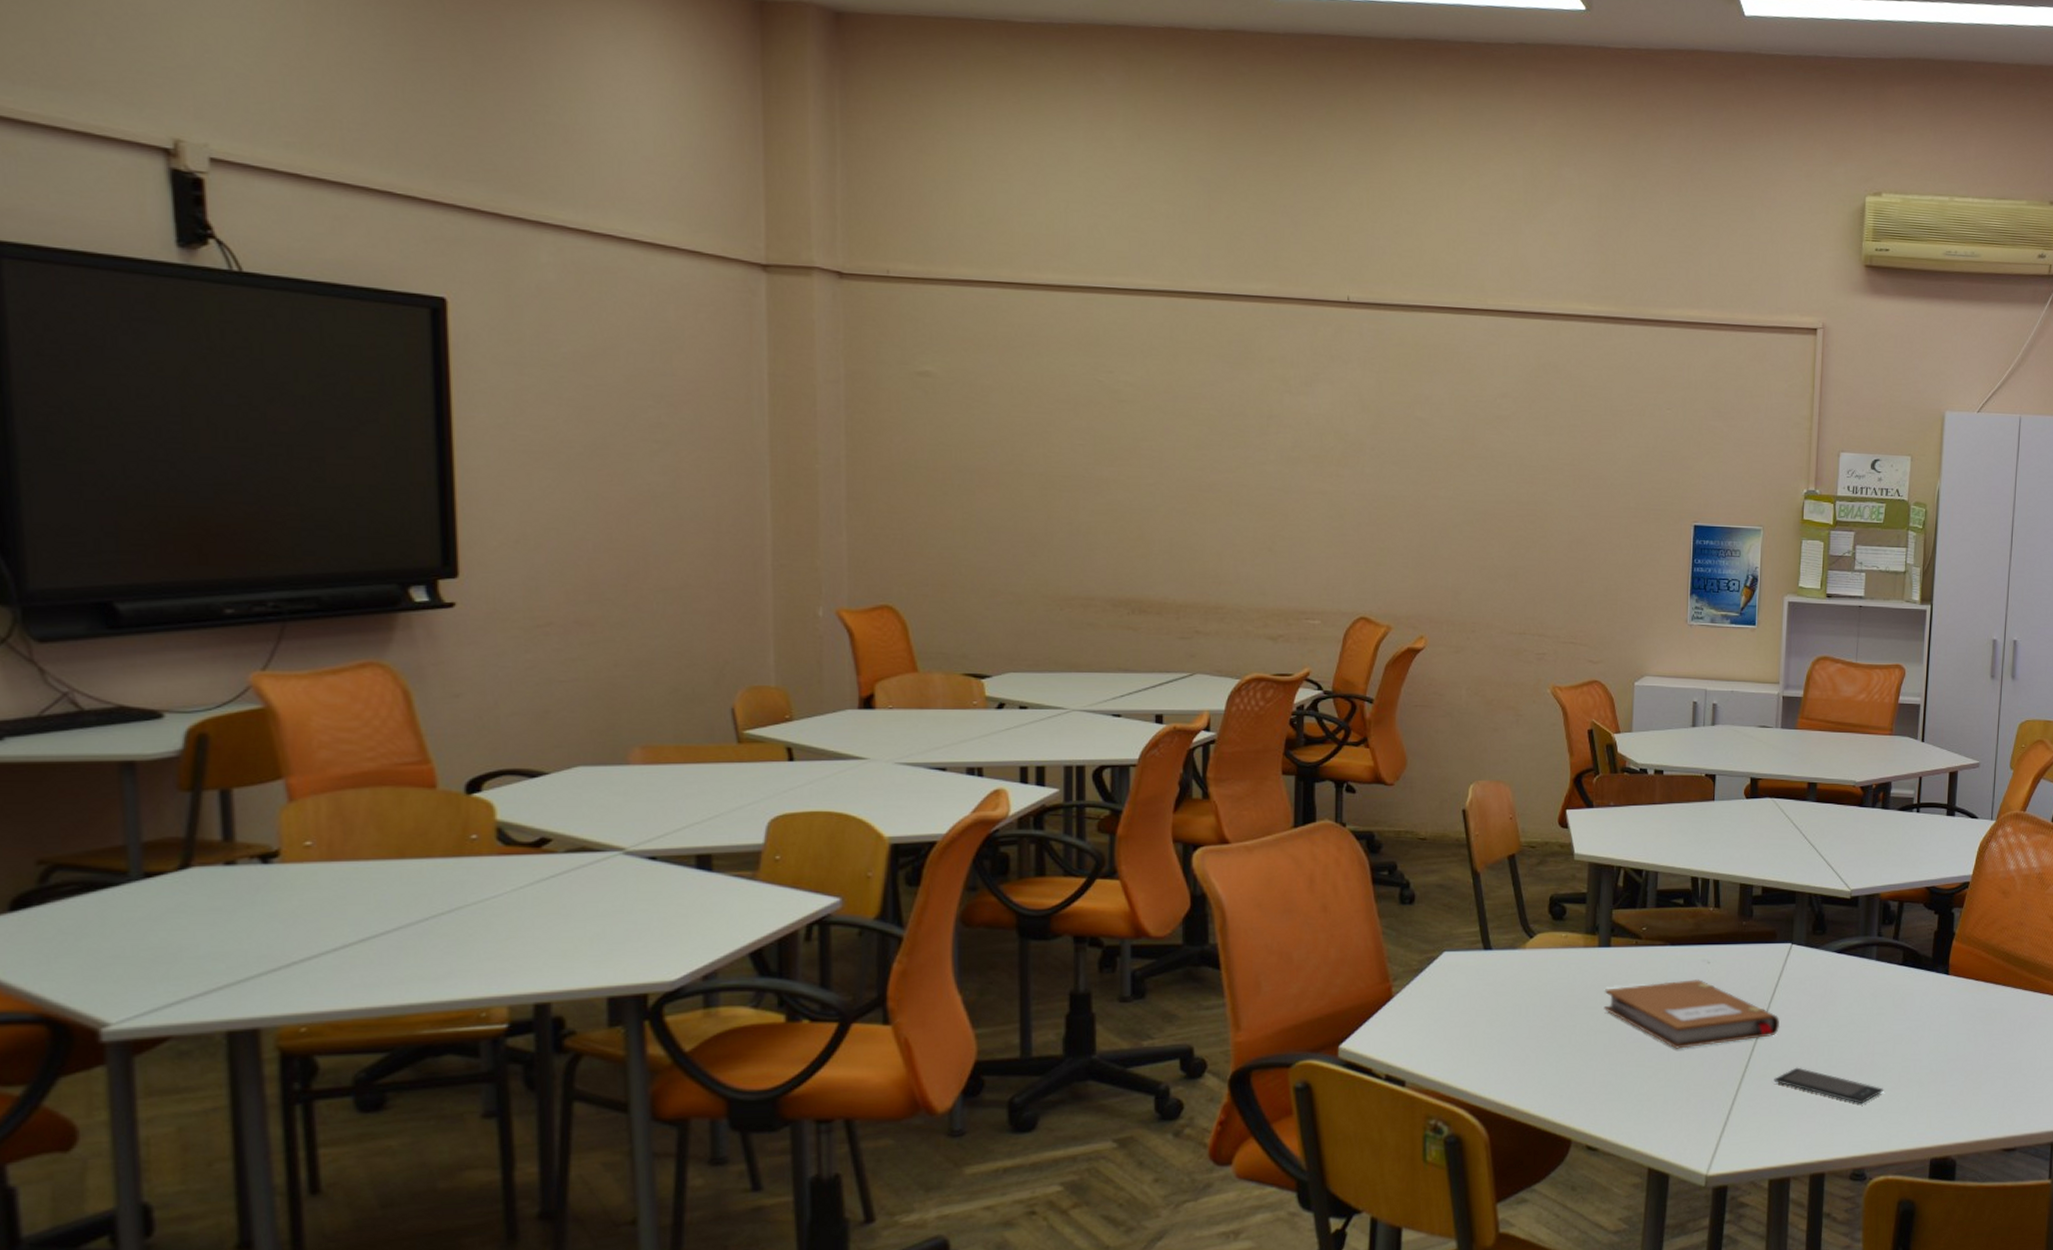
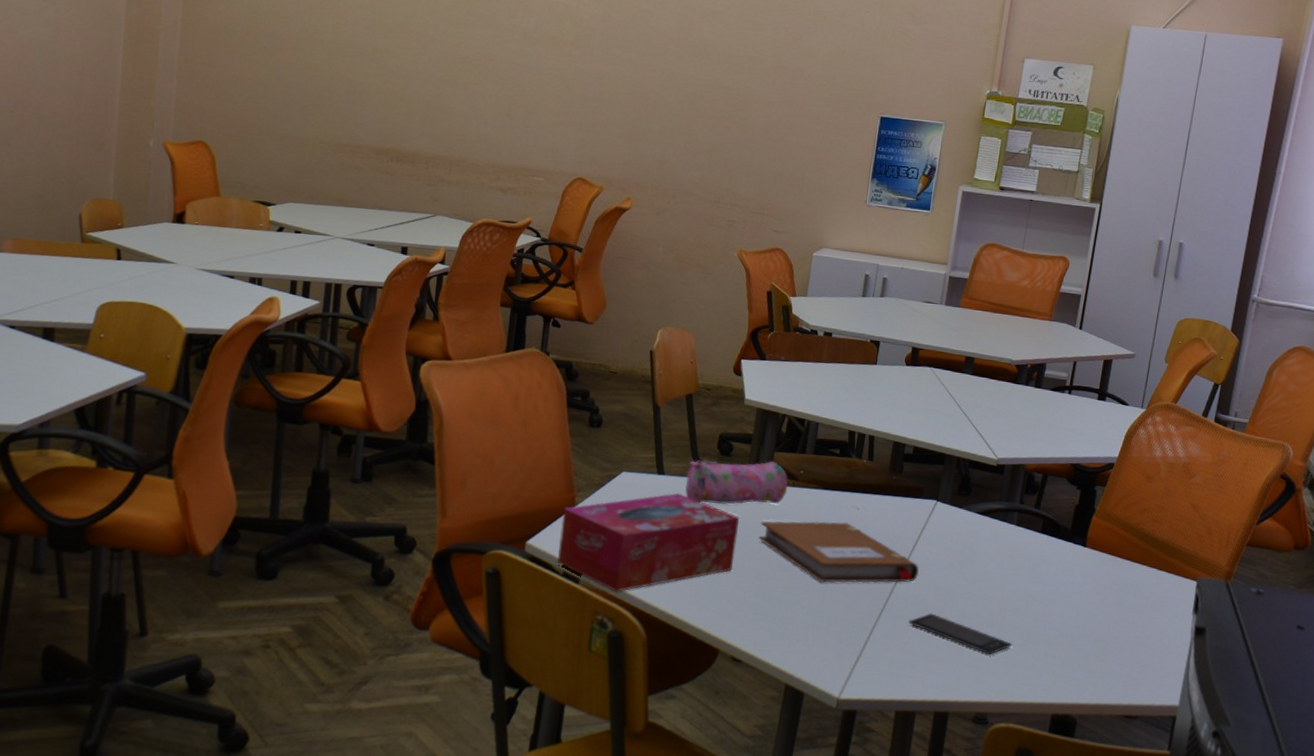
tissue box: none [1377,968,1581,1090] -> present [558,493,739,592]
pencil case: none [1516,920,1630,977] -> present [684,459,788,505]

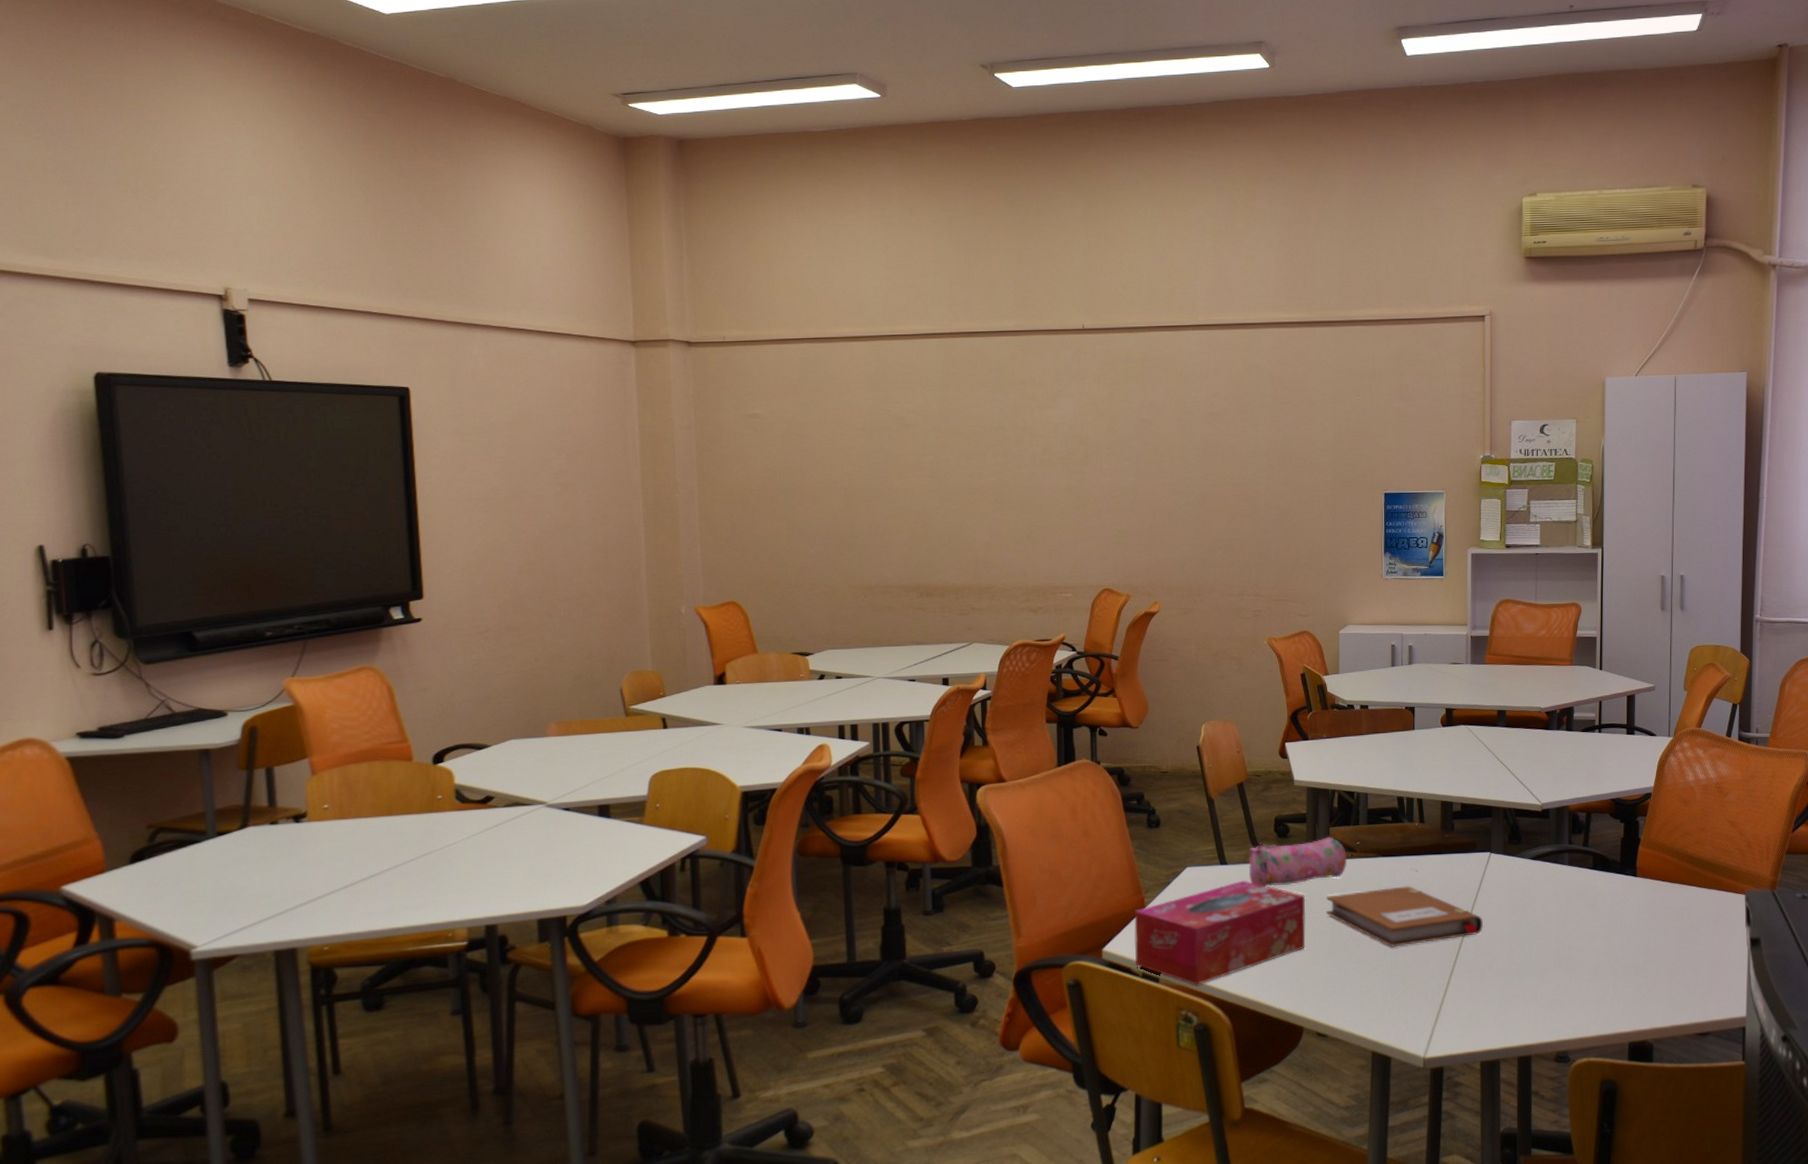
smartphone: present [908,613,1013,655] -> none [1480,961,1582,994]

